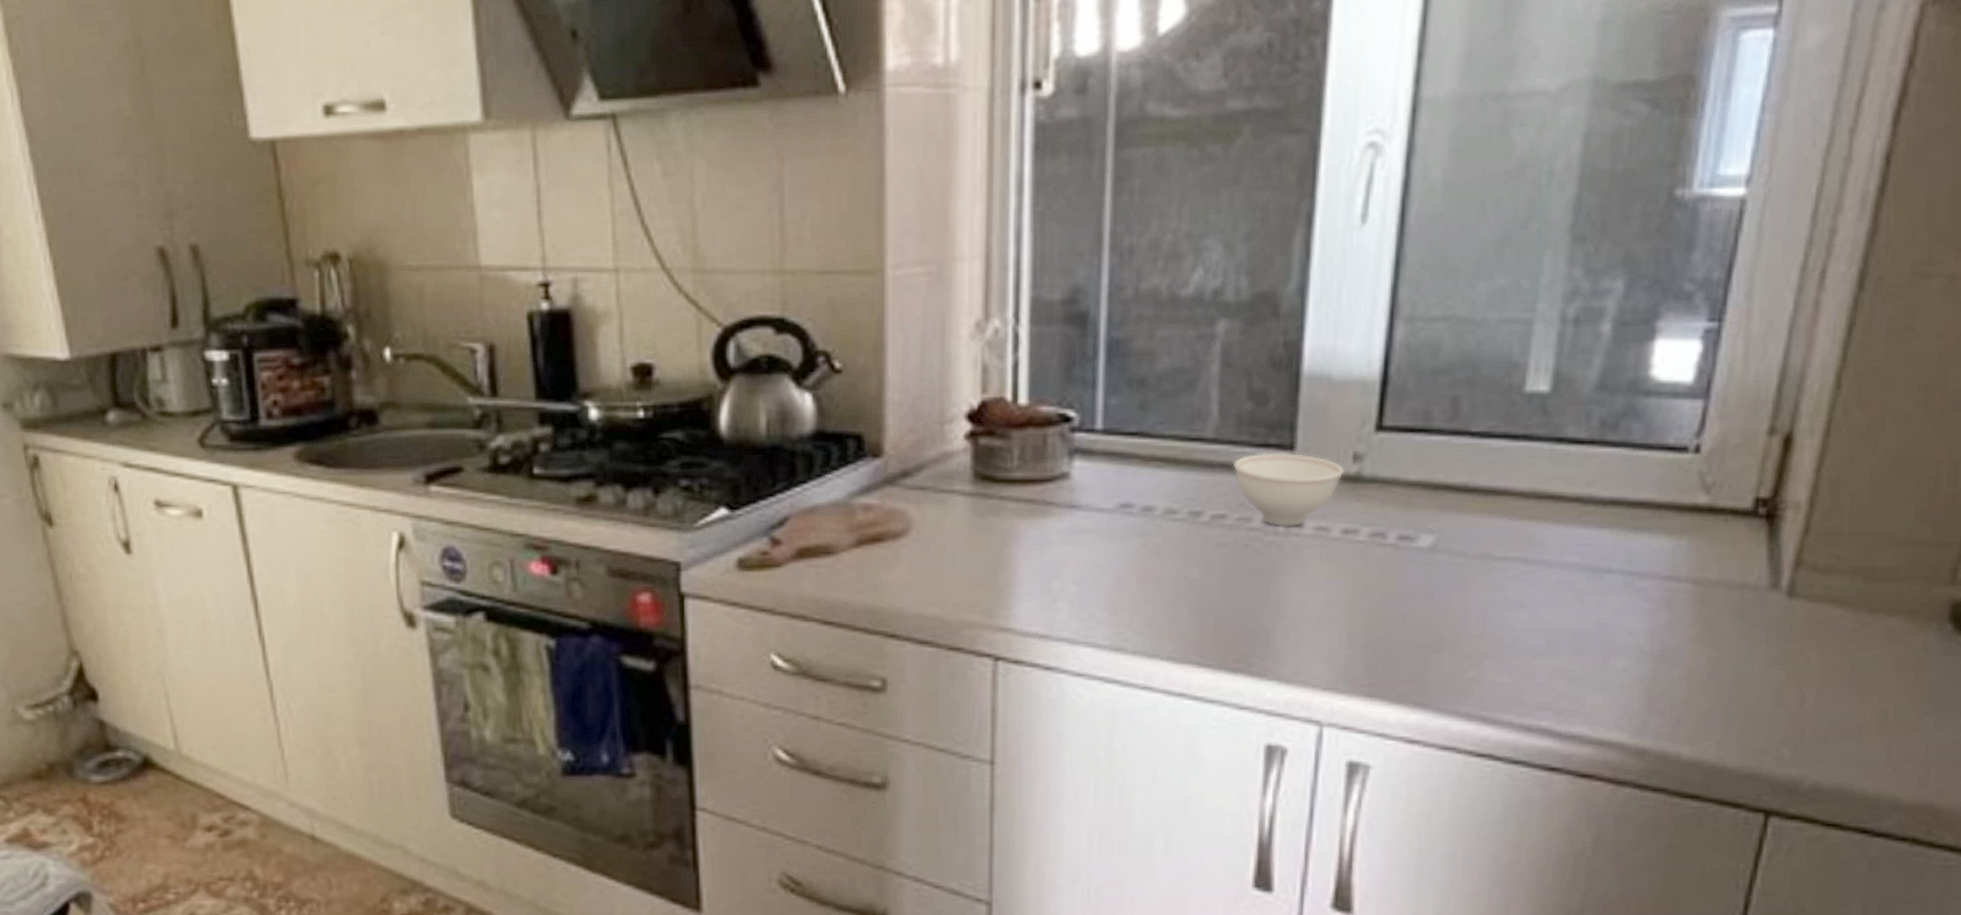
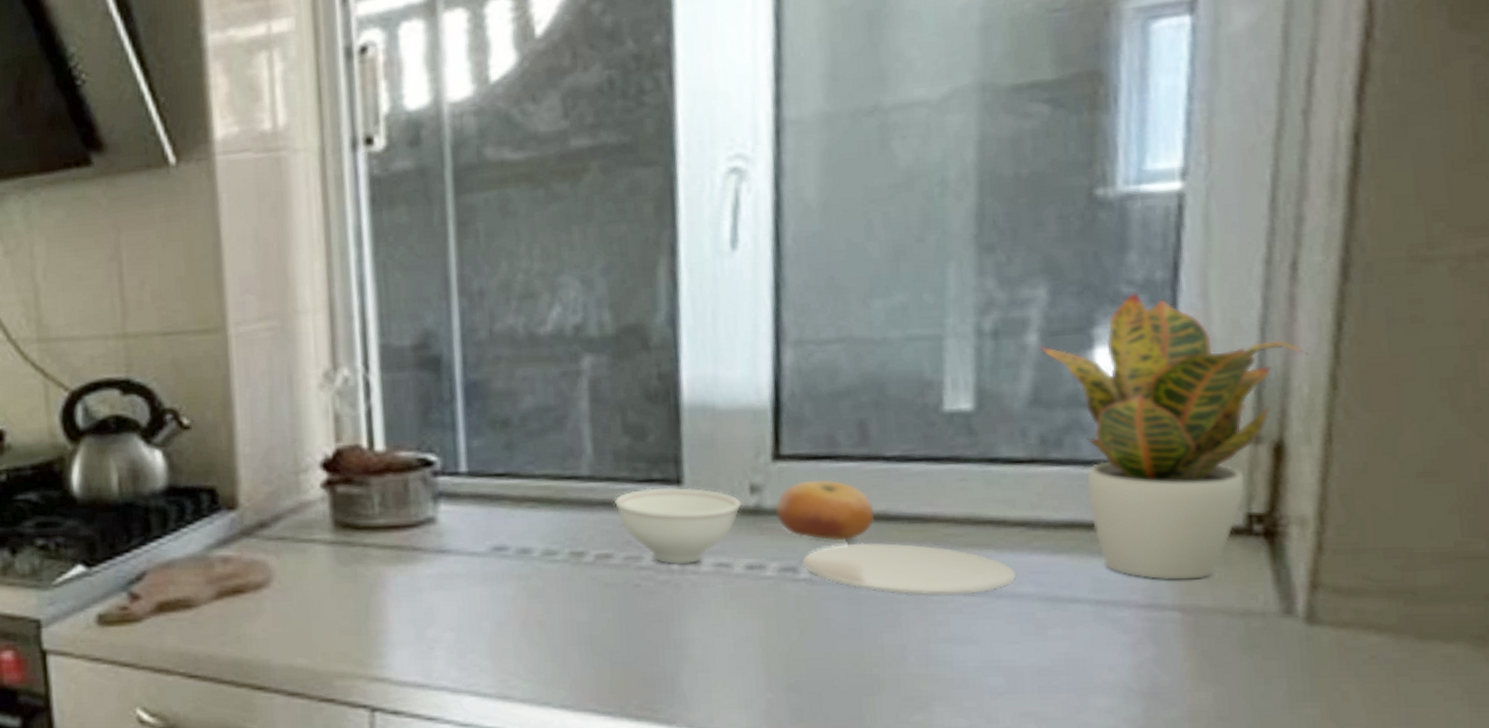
fruit: none [1373,451,1457,510] -> present [776,479,876,541]
plate: none [1391,512,1567,563] -> present [803,543,1017,595]
potted plant: none [1611,289,1823,555] -> present [1040,292,1309,580]

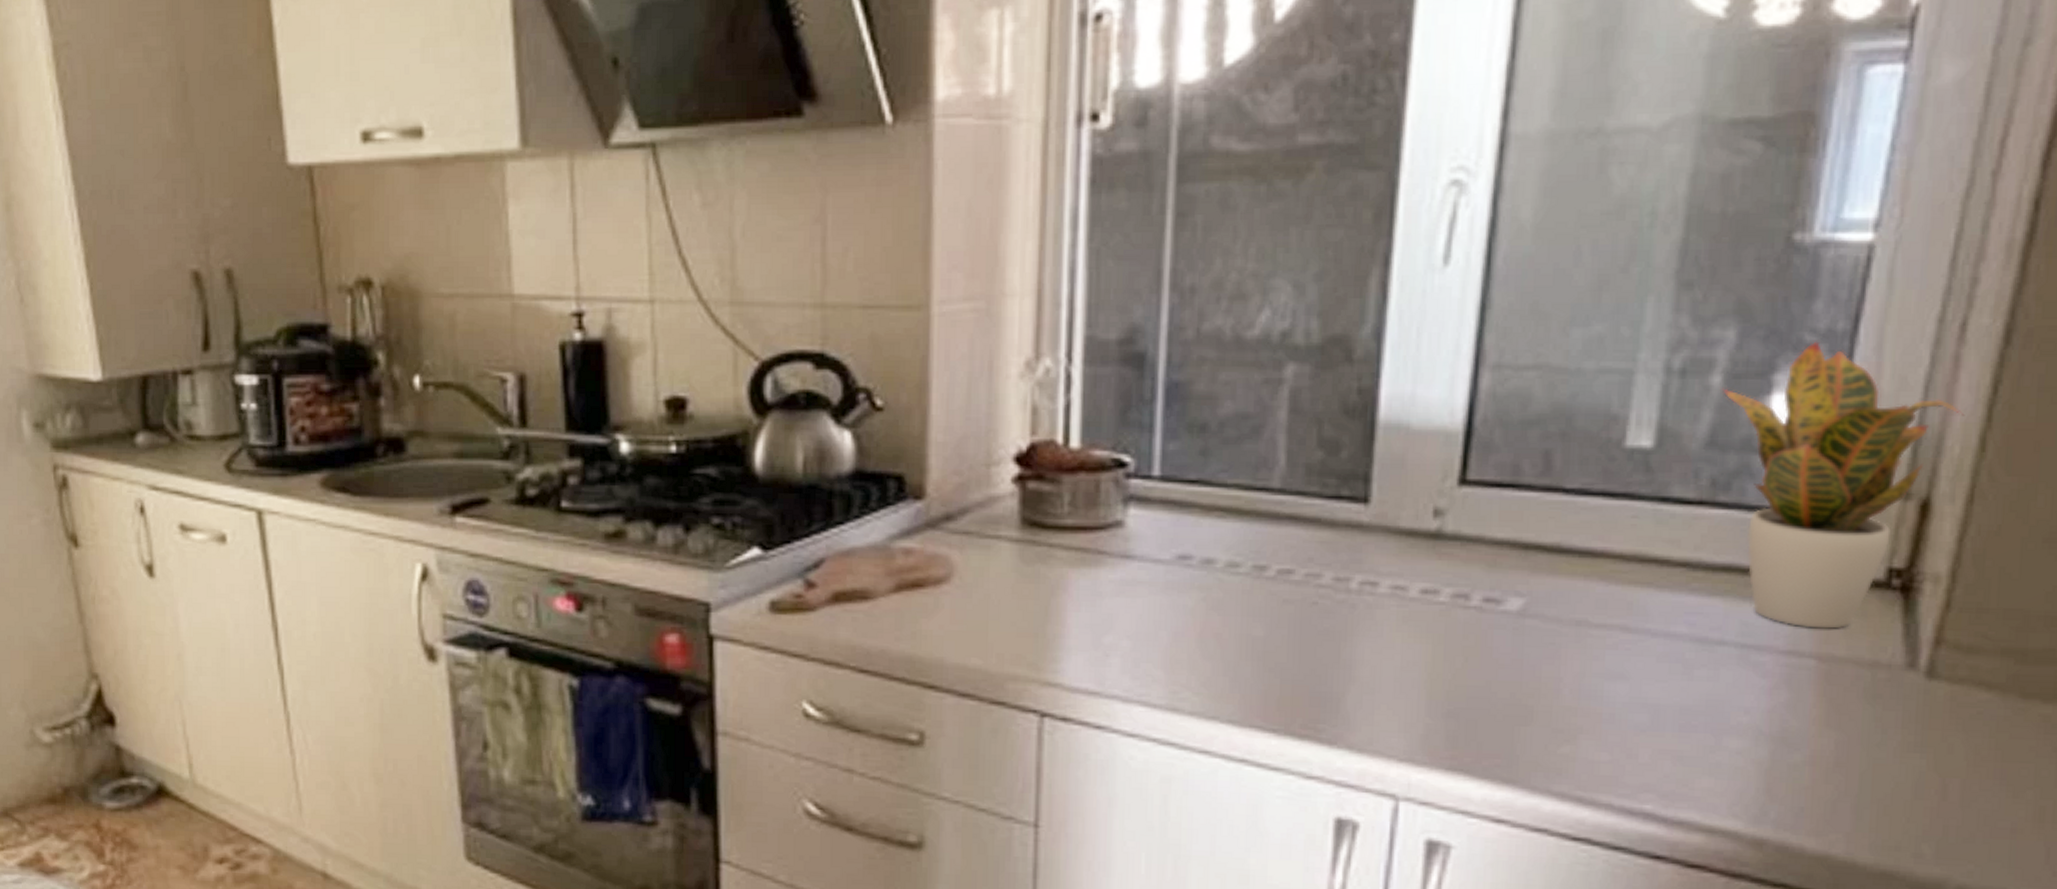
bowl: present [613,487,742,565] -> none [1300,505,1424,585]
fruit: present [776,479,876,541] -> none [1456,507,1549,571]
plate: present [803,543,1017,595] -> none [1475,574,1673,632]

